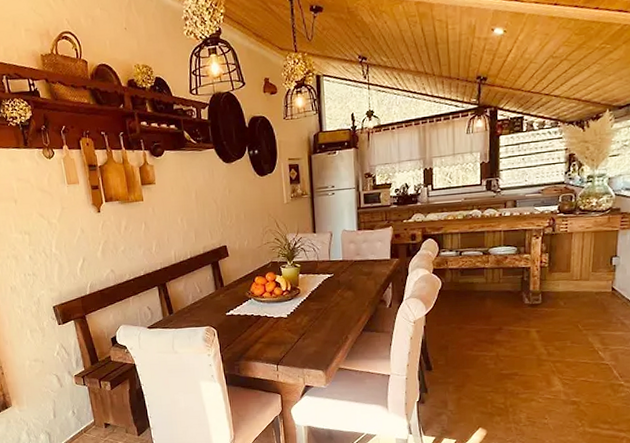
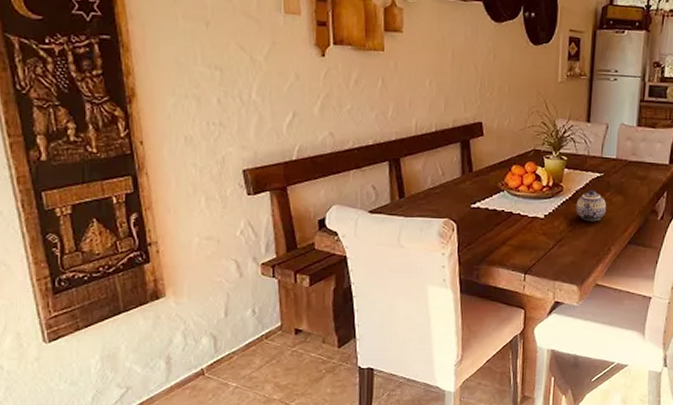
teapot: none [313,289,340,316] -> present [576,189,607,222]

